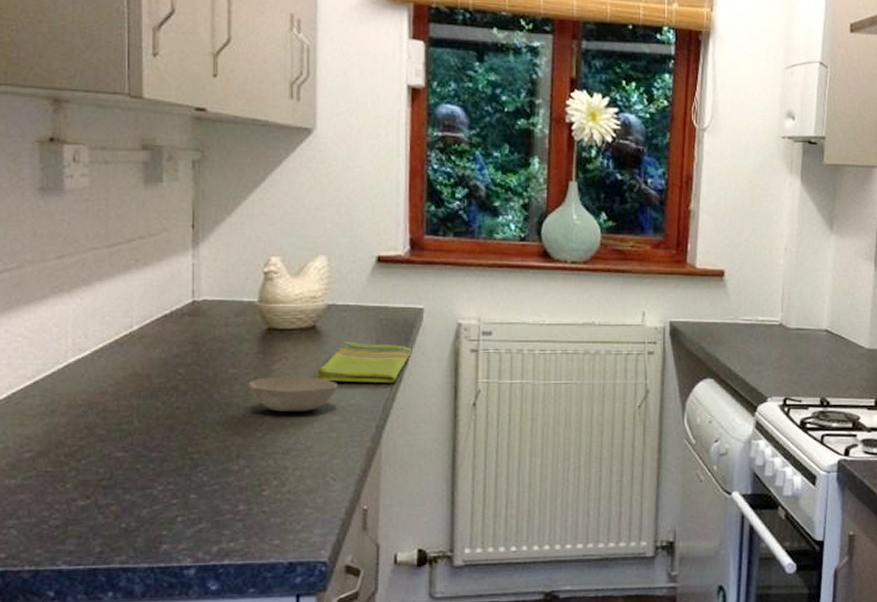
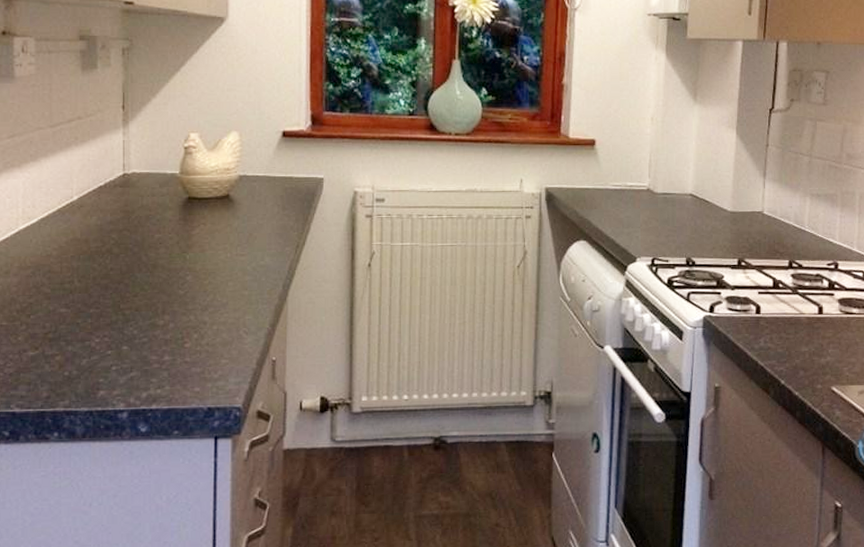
bowl: present [248,377,338,412] -> none [172,241,250,272]
dish towel: present [316,341,411,383] -> none [230,208,313,246]

